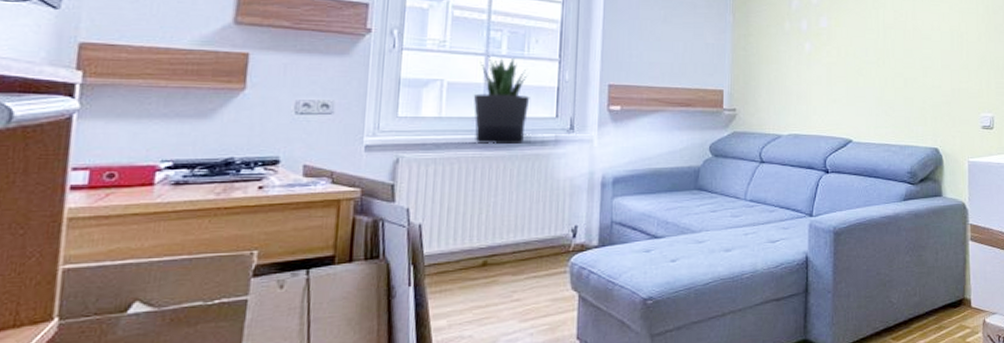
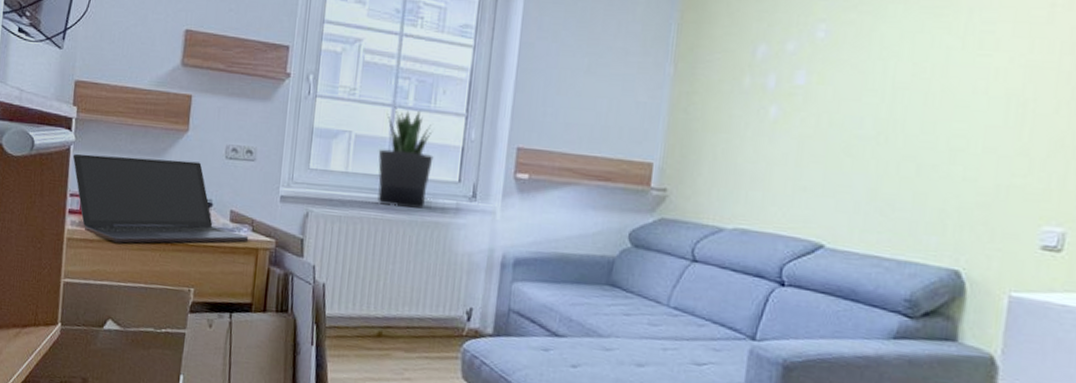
laptop: none [76,120,327,215] -> present [72,153,248,244]

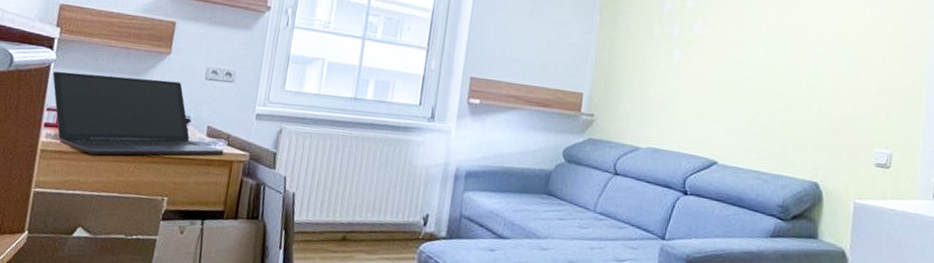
planter: present [377,103,434,209] -> none [346,36,398,127]

